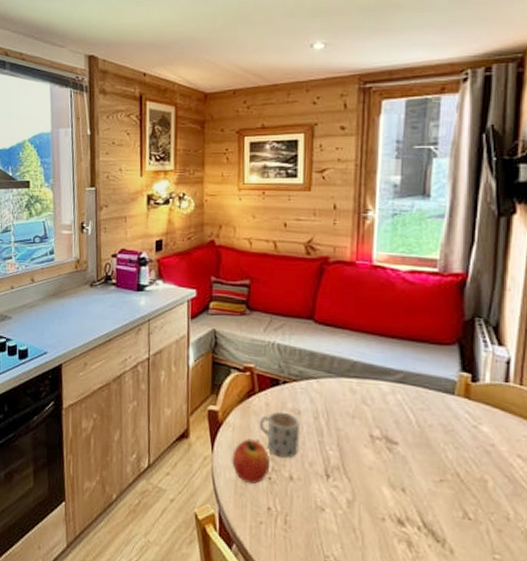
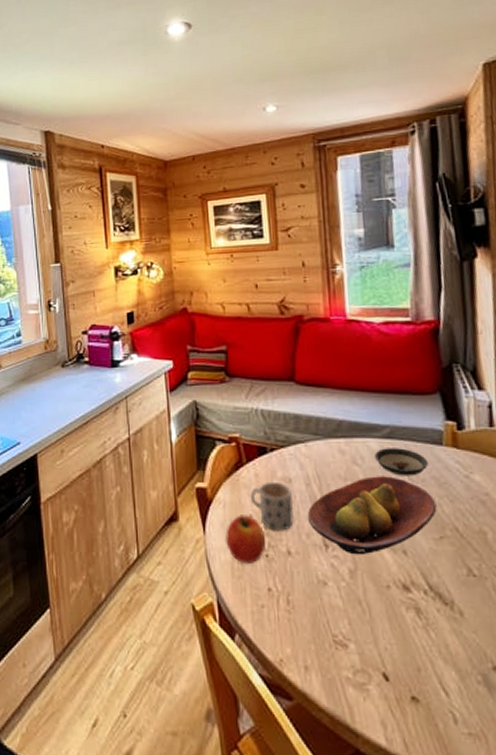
fruit bowl: none [312,417,441,488] -> present [307,476,437,555]
saucer: none [385,391,438,421] -> present [375,448,429,476]

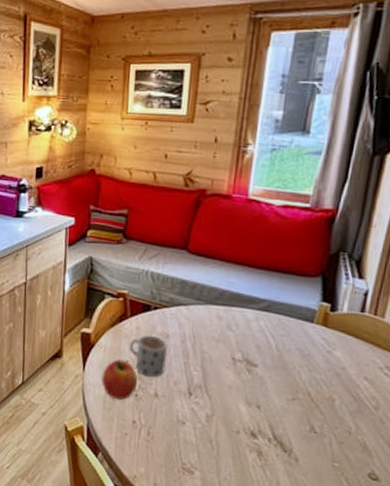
fruit bowl: present [307,476,437,555] -> none [177,341,296,405]
saucer: present [375,448,429,476] -> none [249,319,297,346]

